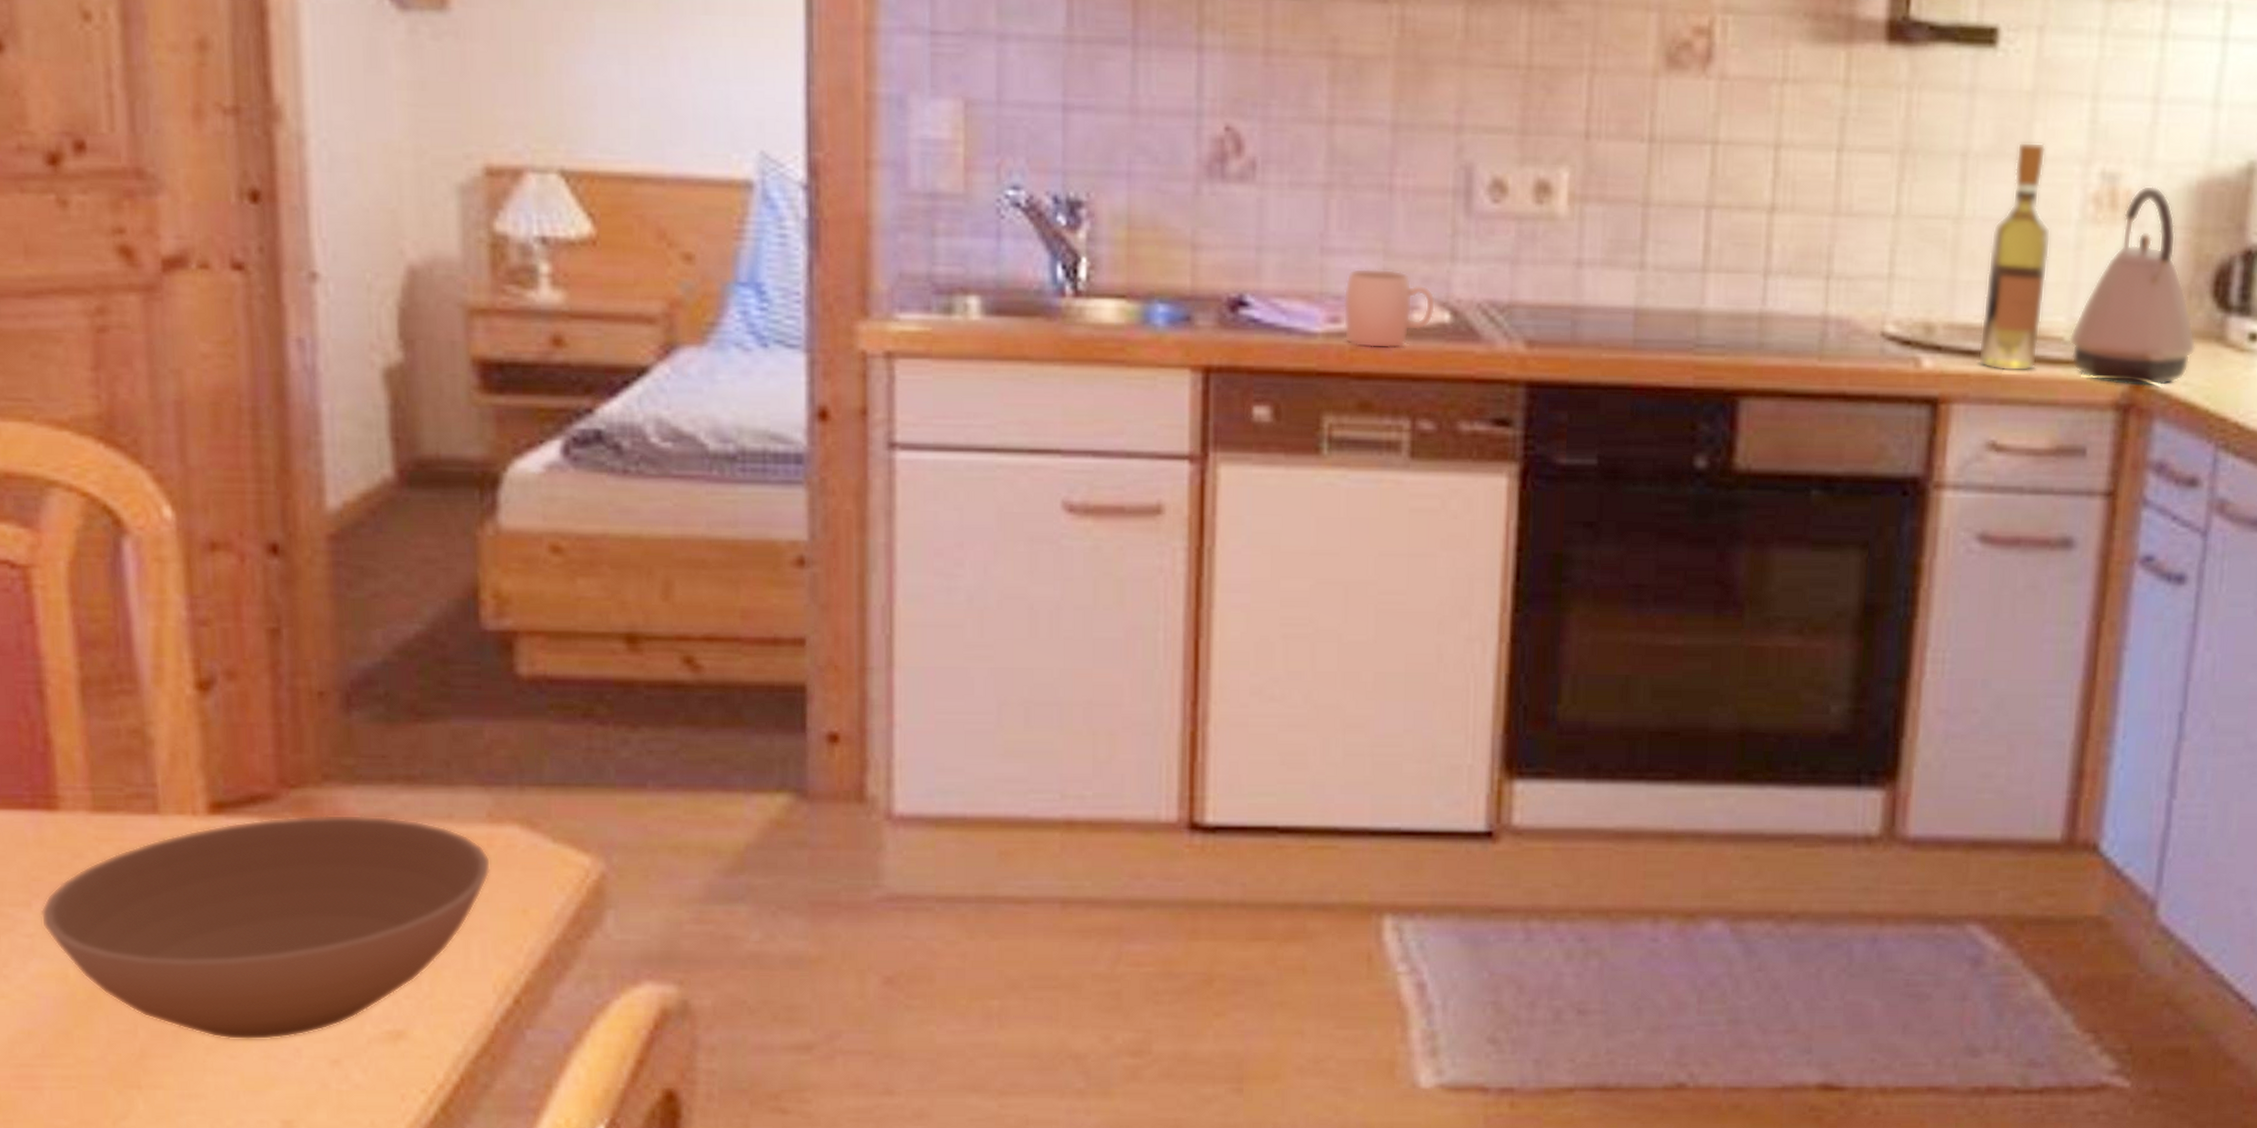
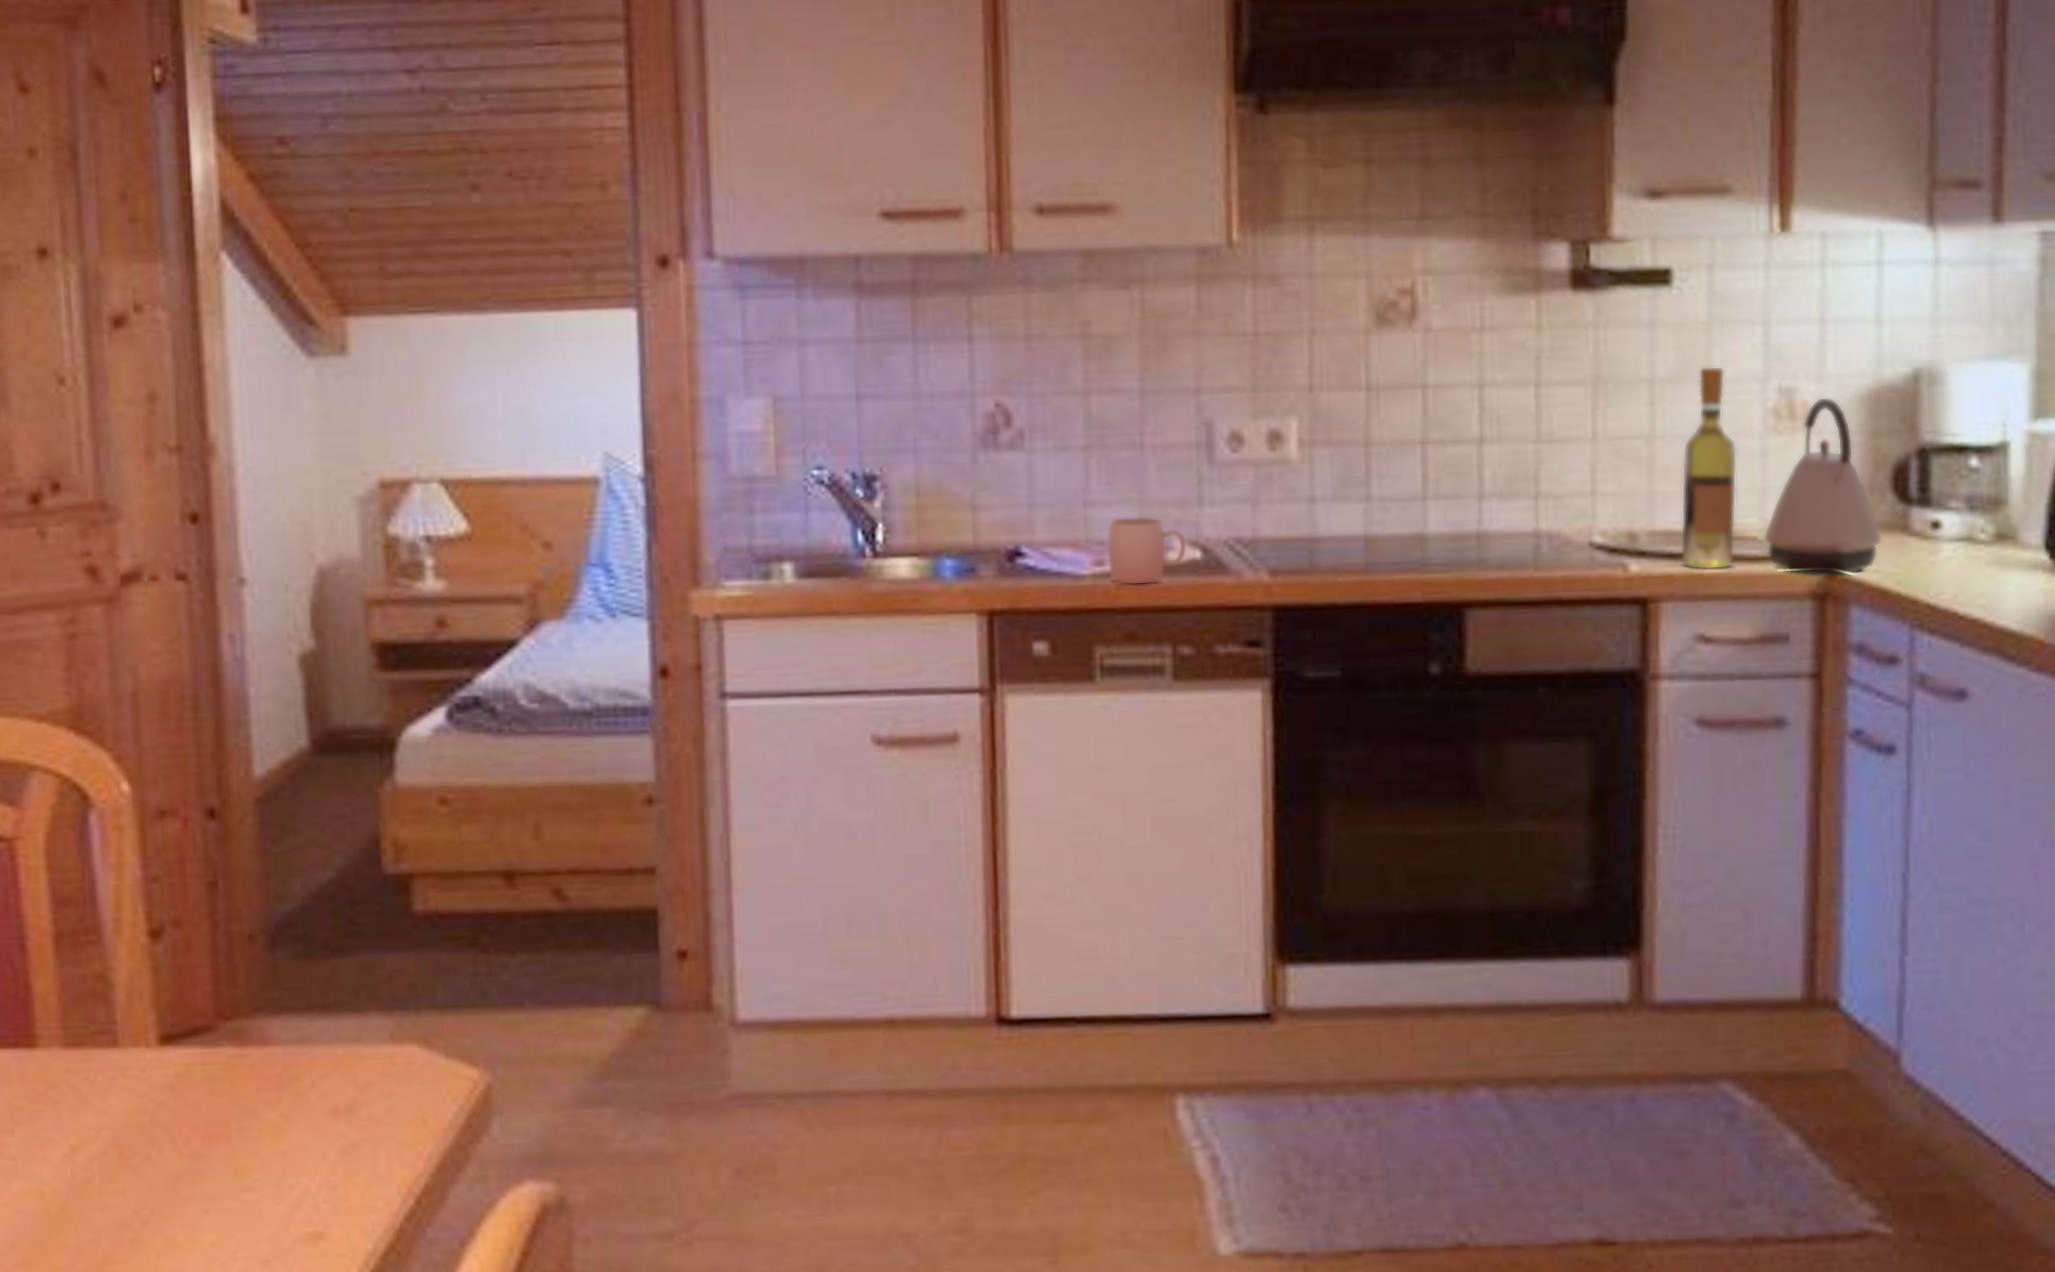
bowl: present [40,814,491,1040] -> none [21,1041,395,1245]

